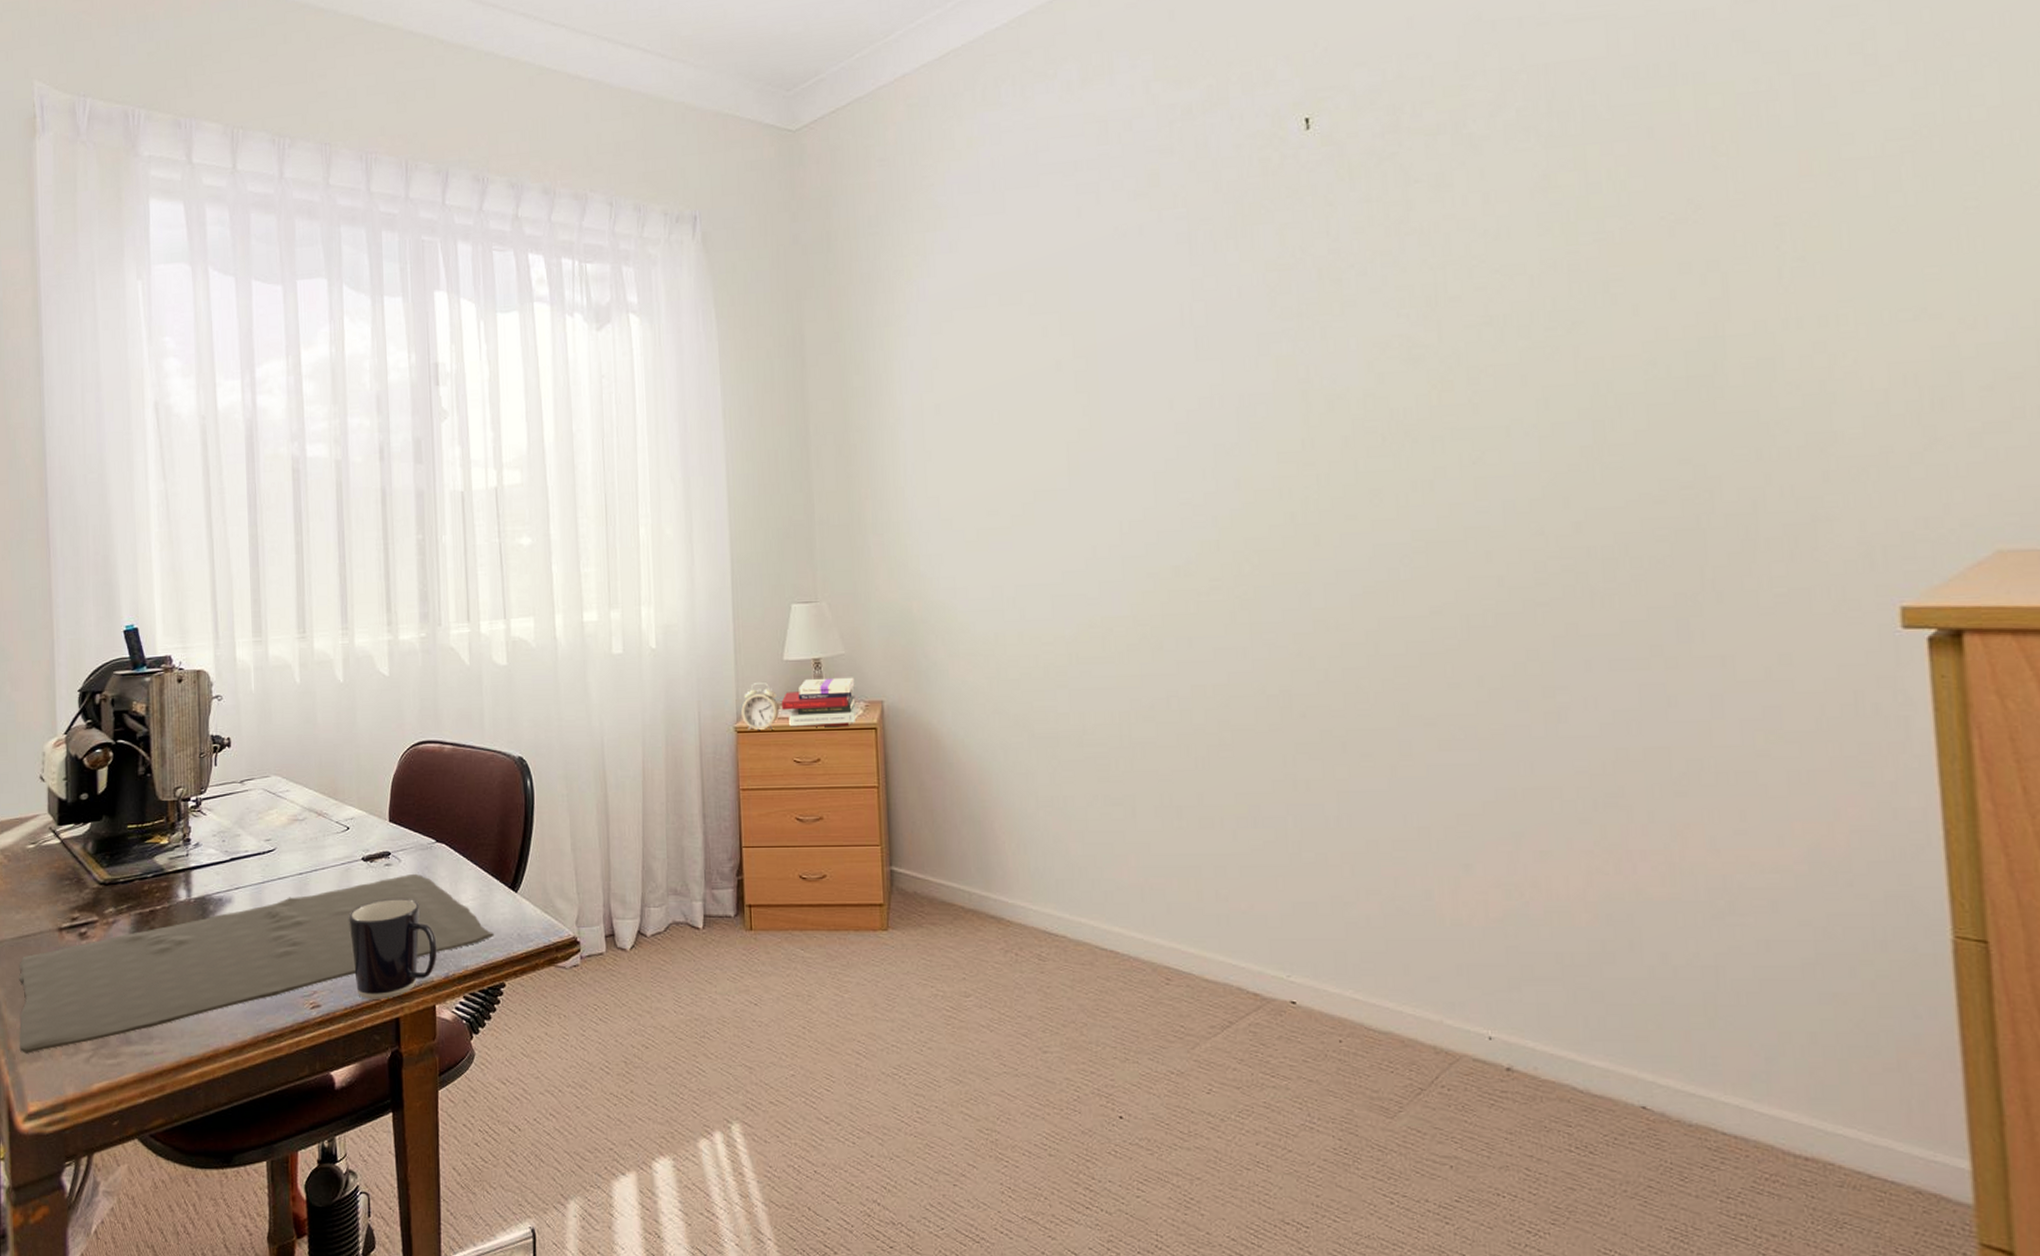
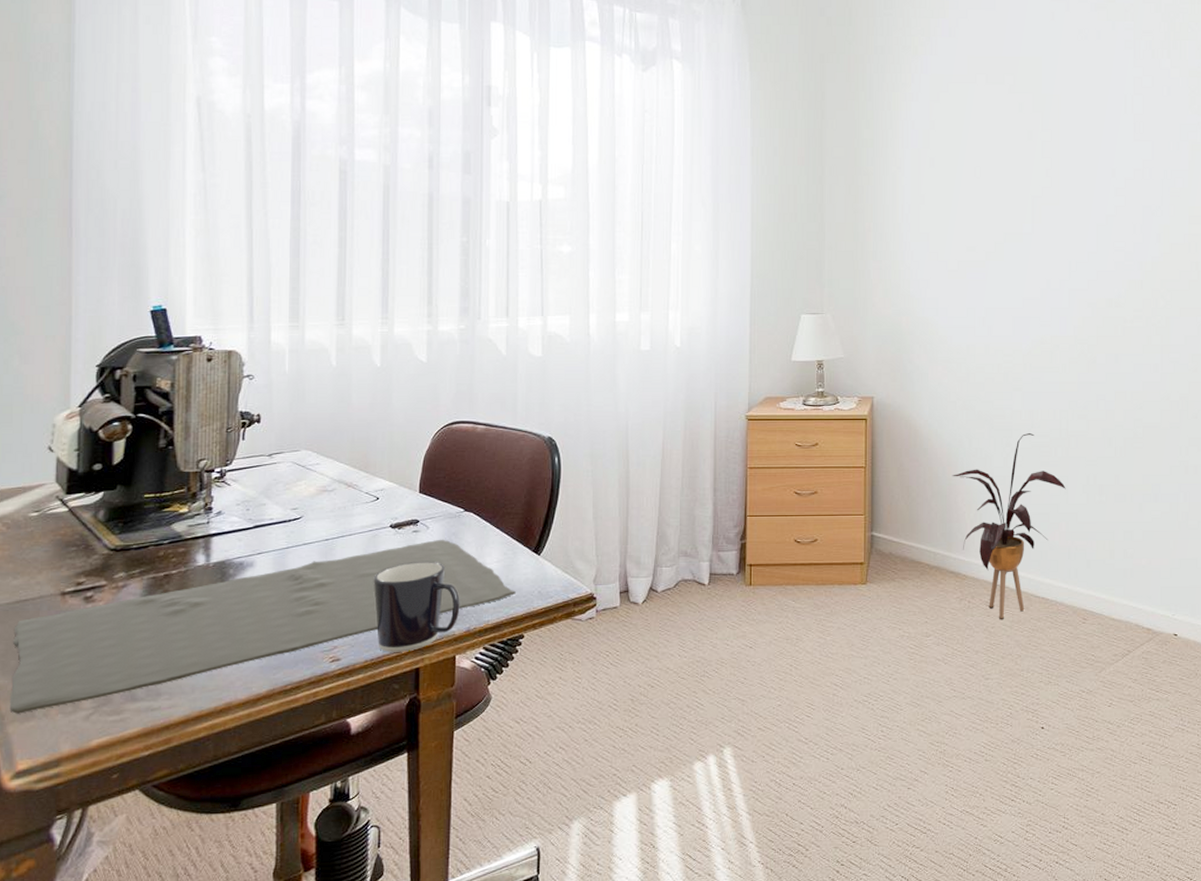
alarm clock: present [741,681,779,730] -> none [753,378,785,418]
books: present [781,677,858,727] -> none [787,376,852,417]
house plant: none [985,742,1133,978] -> present [952,433,1066,620]

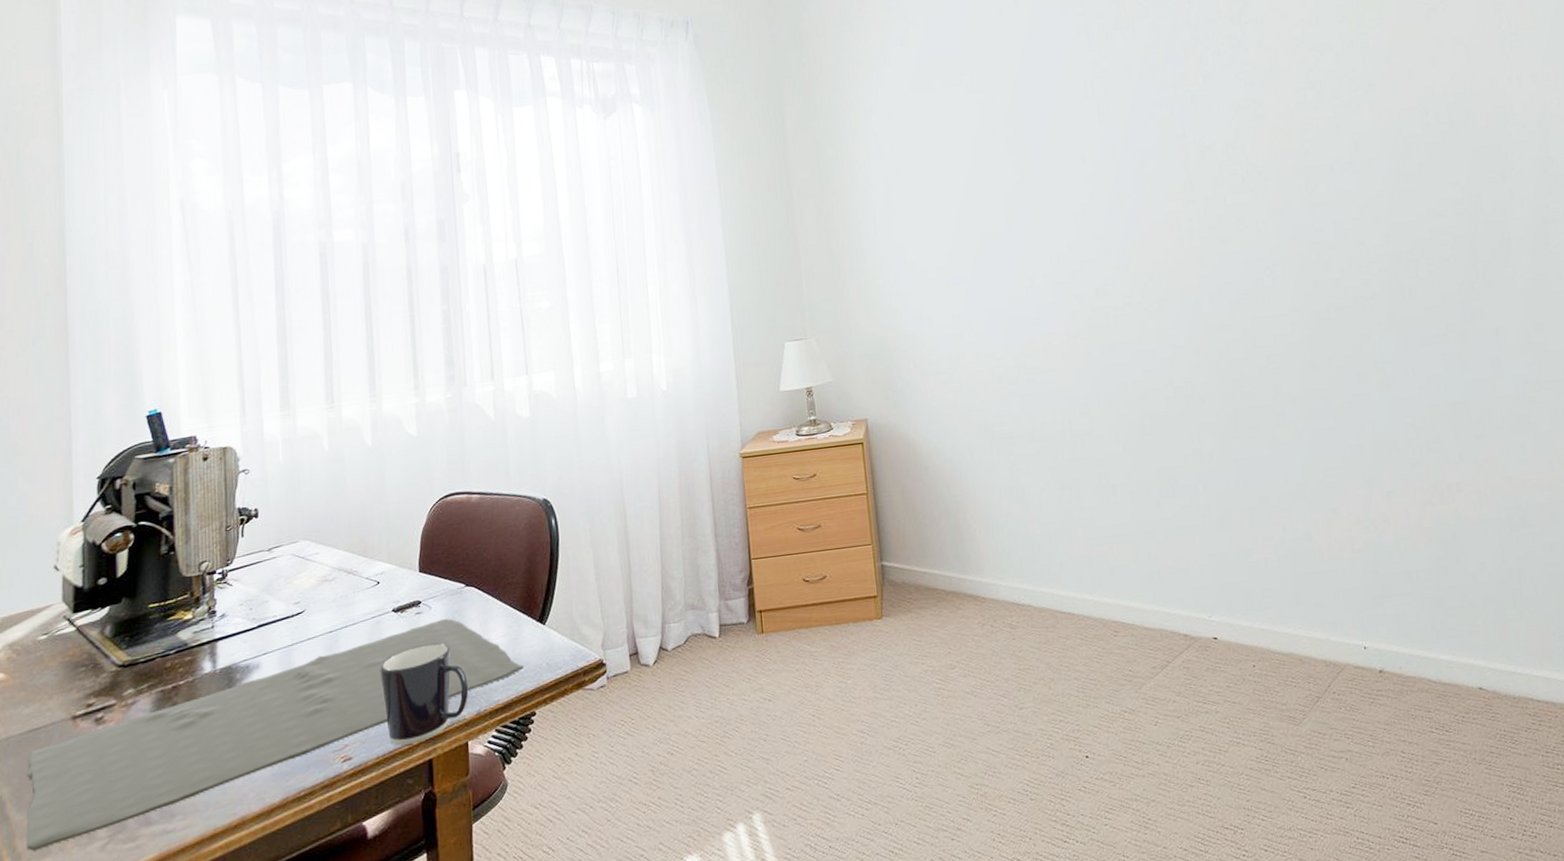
house plant: present [952,433,1066,620] -> none [957,438,1078,643]

